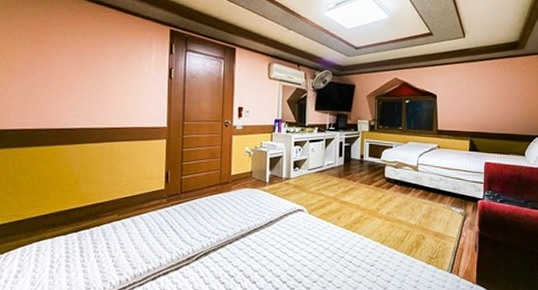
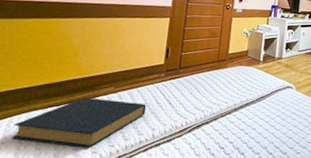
hardback book: none [26,225,151,277] -> present [11,97,147,148]

